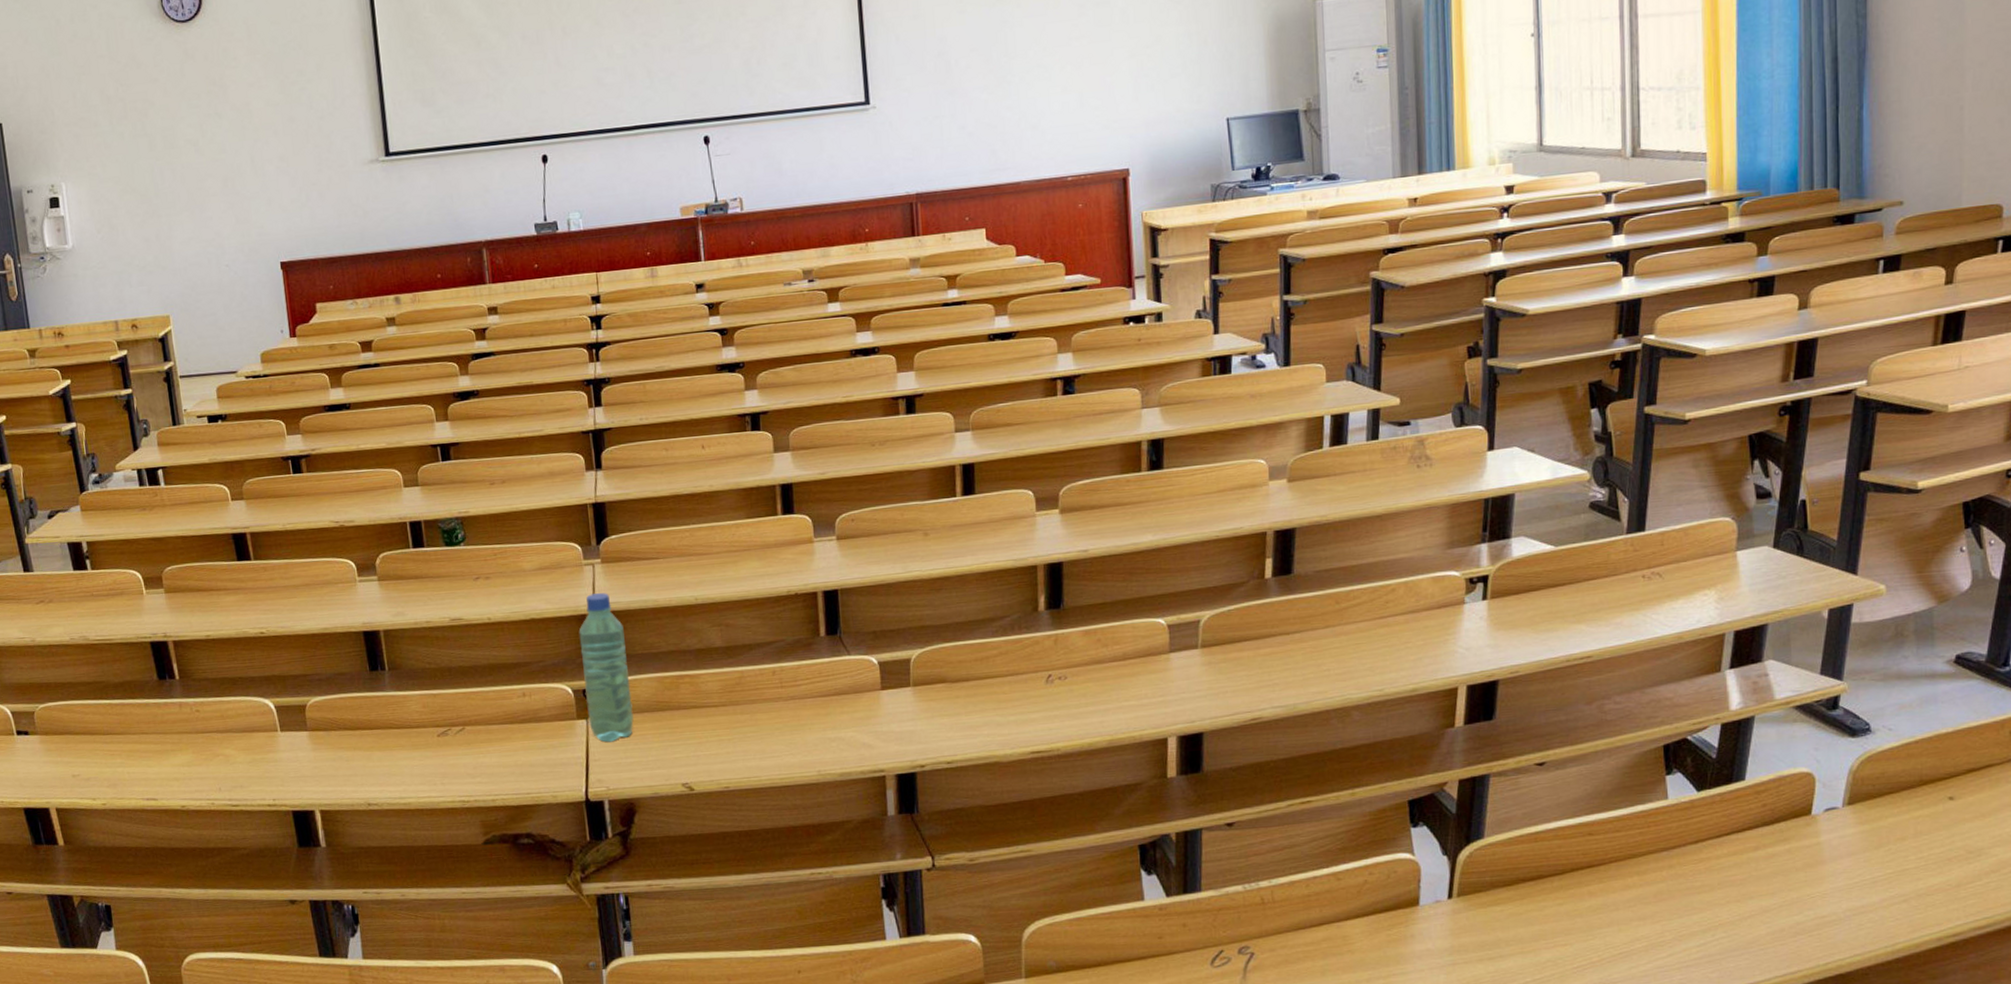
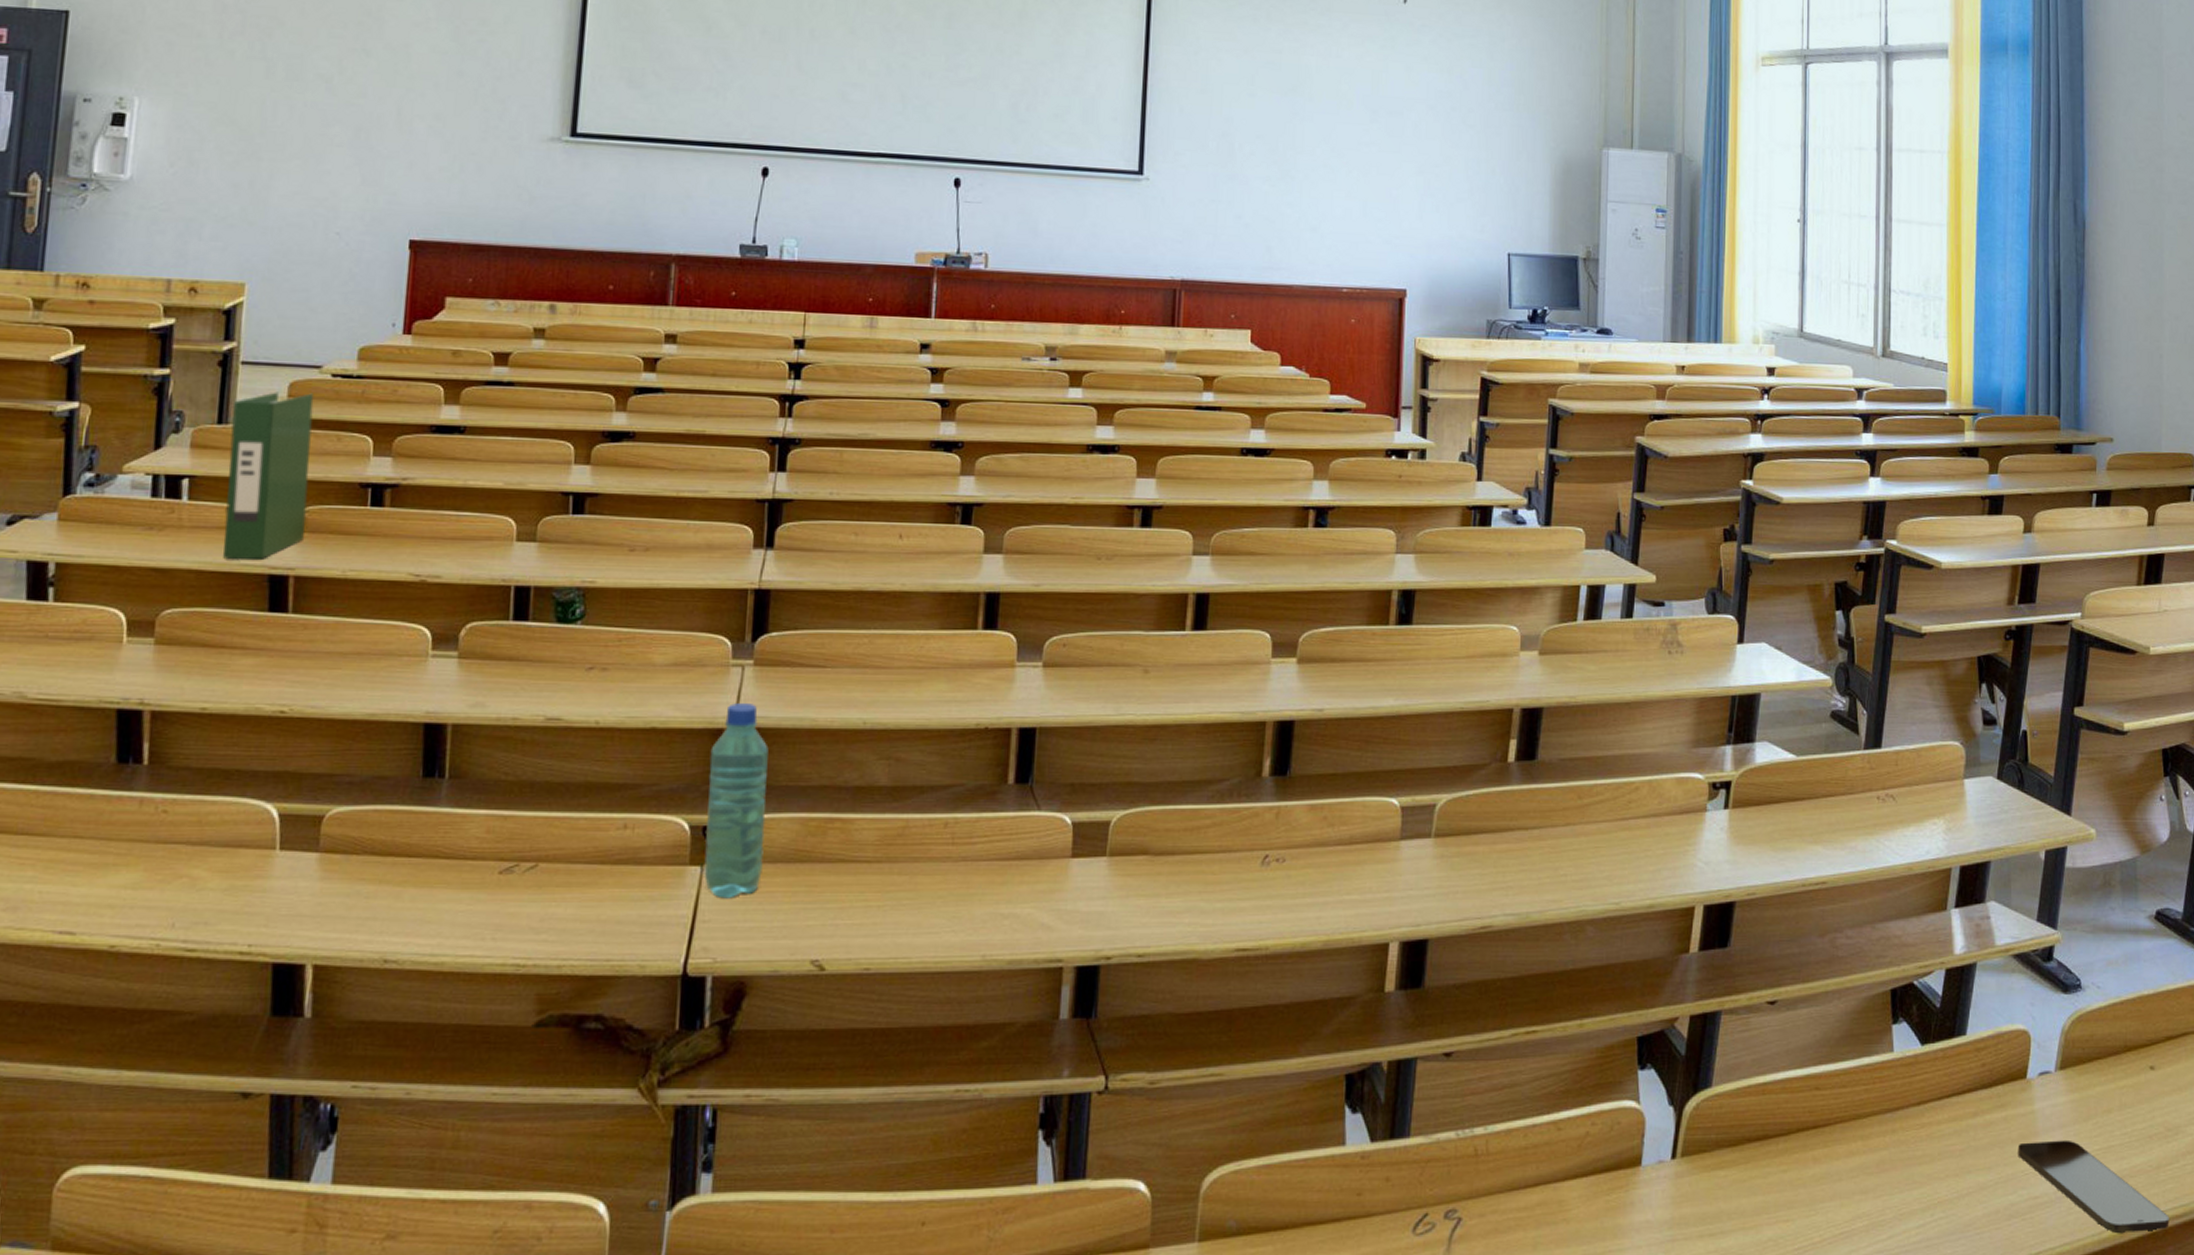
binder: none [181,393,251,525] -> present [223,392,314,559]
smartphone: none [1803,866,1971,944] -> present [2018,1140,2169,1233]

